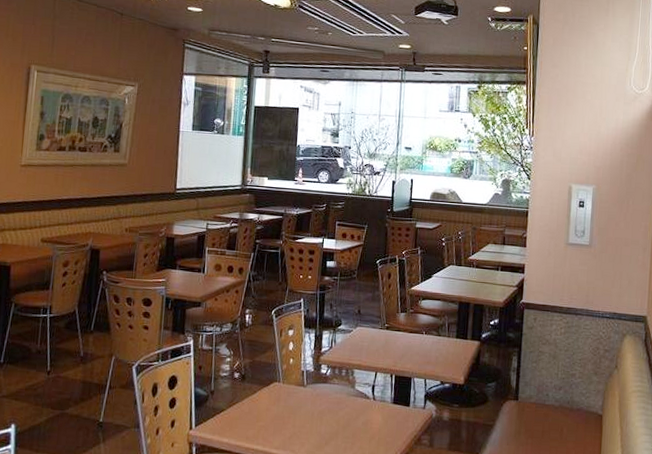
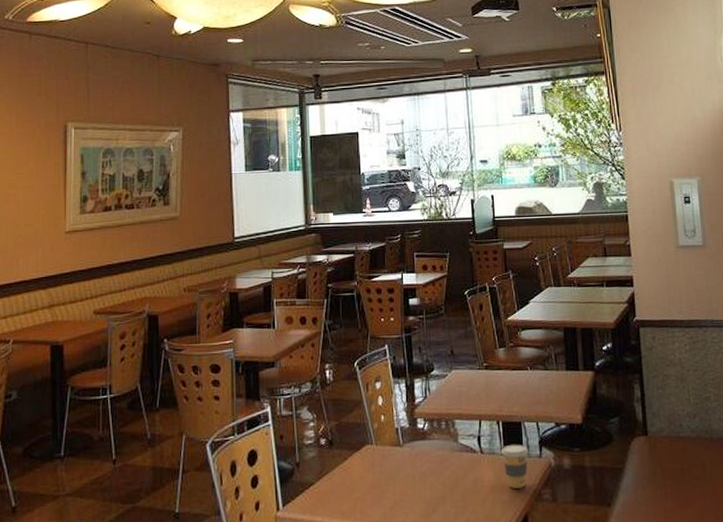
coffee cup: none [390,395,414,433] -> present [501,444,528,489]

